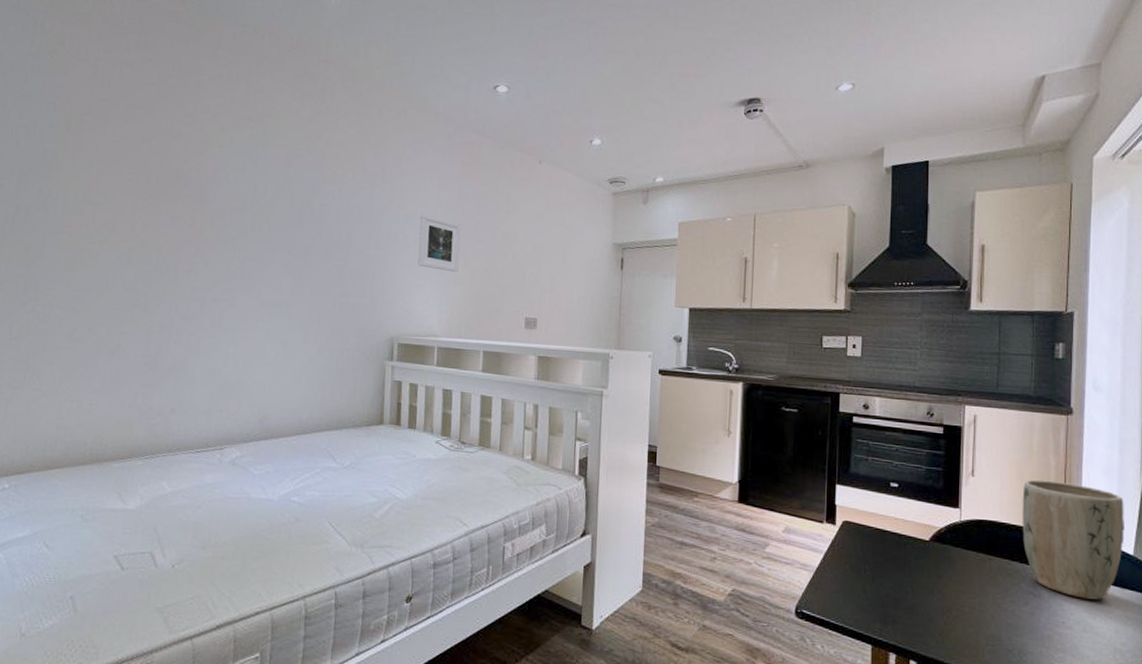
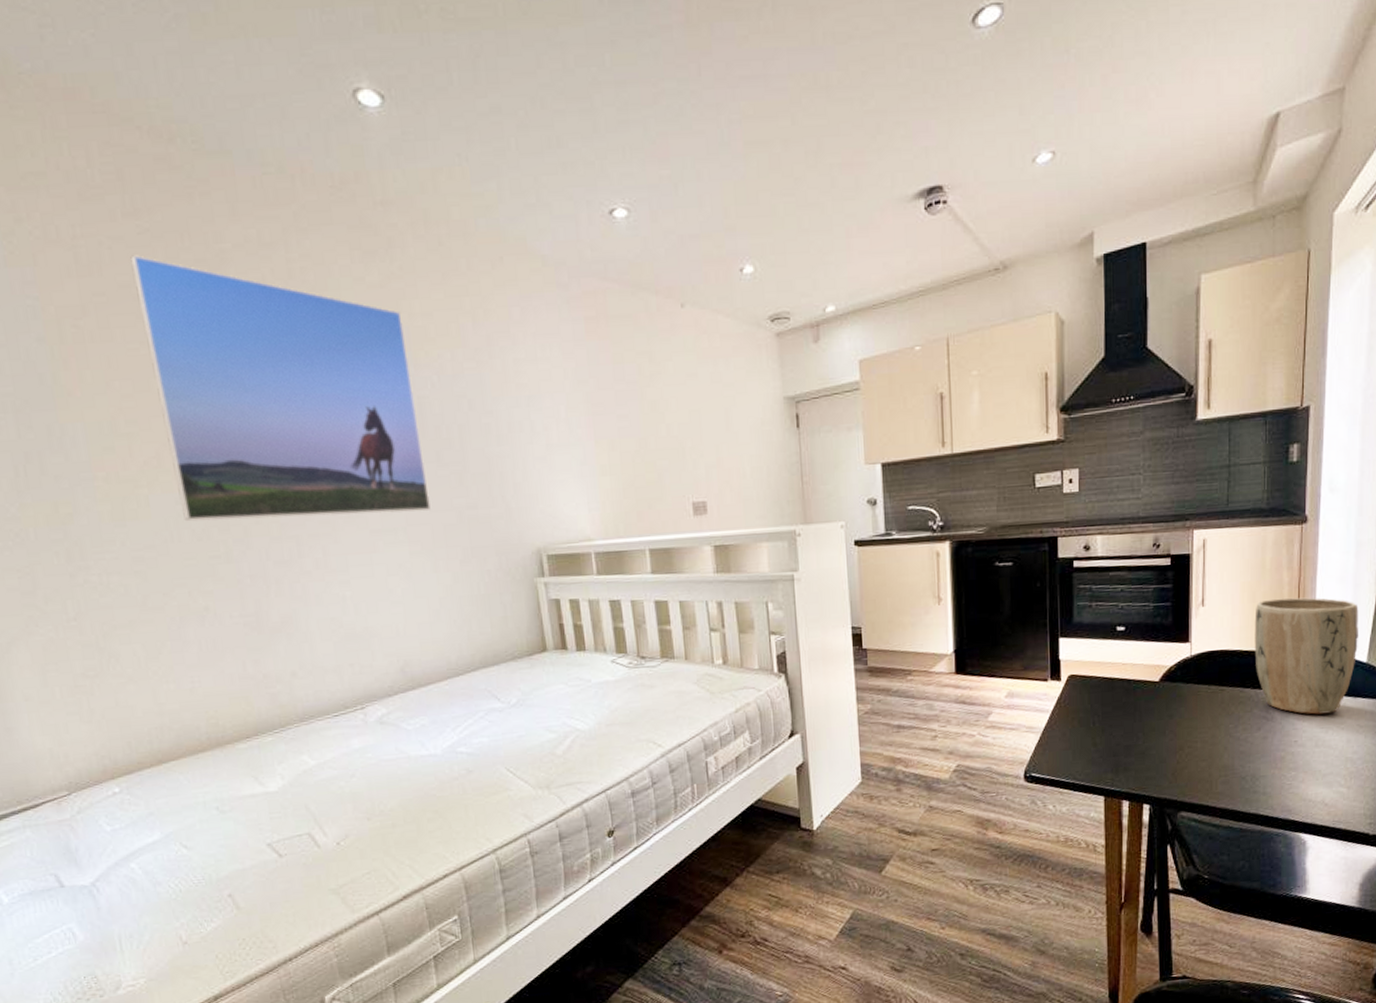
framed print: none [119,76,322,294] -> present [130,255,431,522]
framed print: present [417,214,461,273] -> none [545,392,603,460]

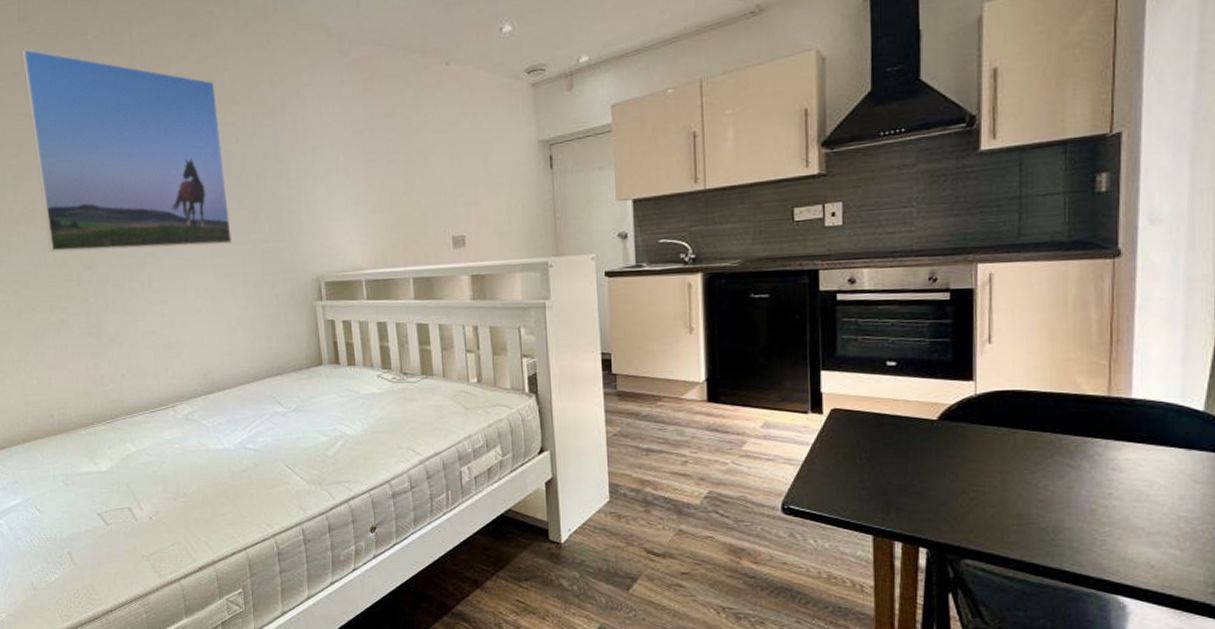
plant pot: present [1254,597,1359,715] -> none [1054,337,1192,466]

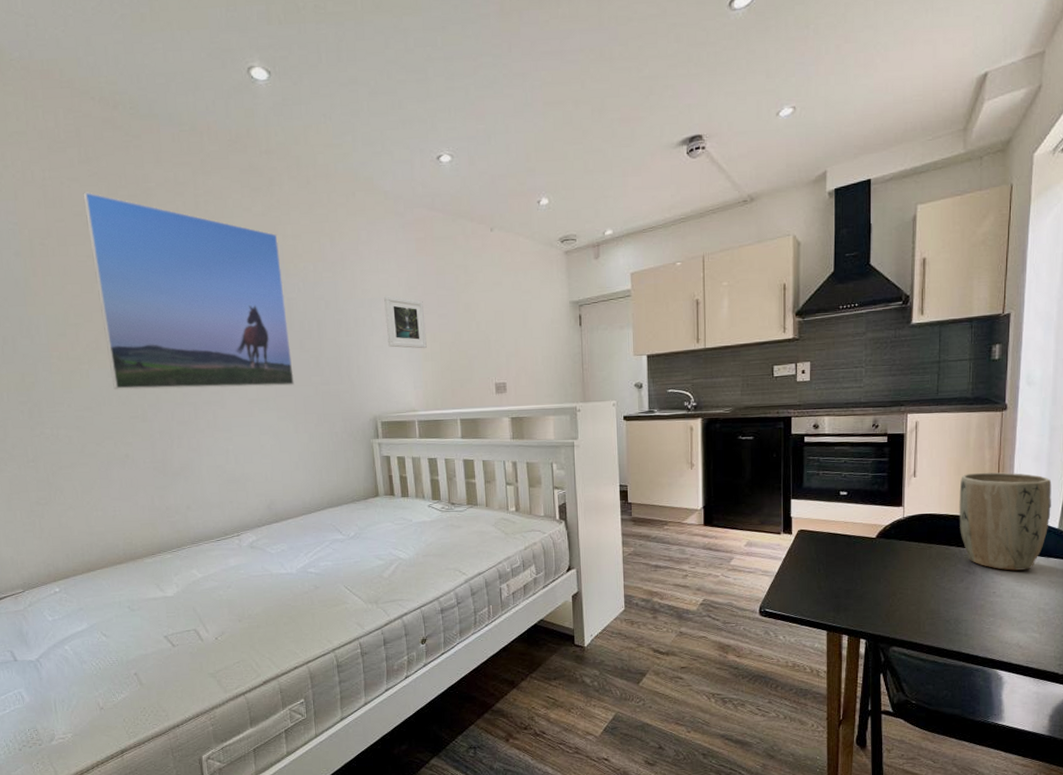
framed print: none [327,142,375,200] -> present [384,296,427,349]
plant pot: none [1054,337,1192,466] -> present [959,472,1052,571]

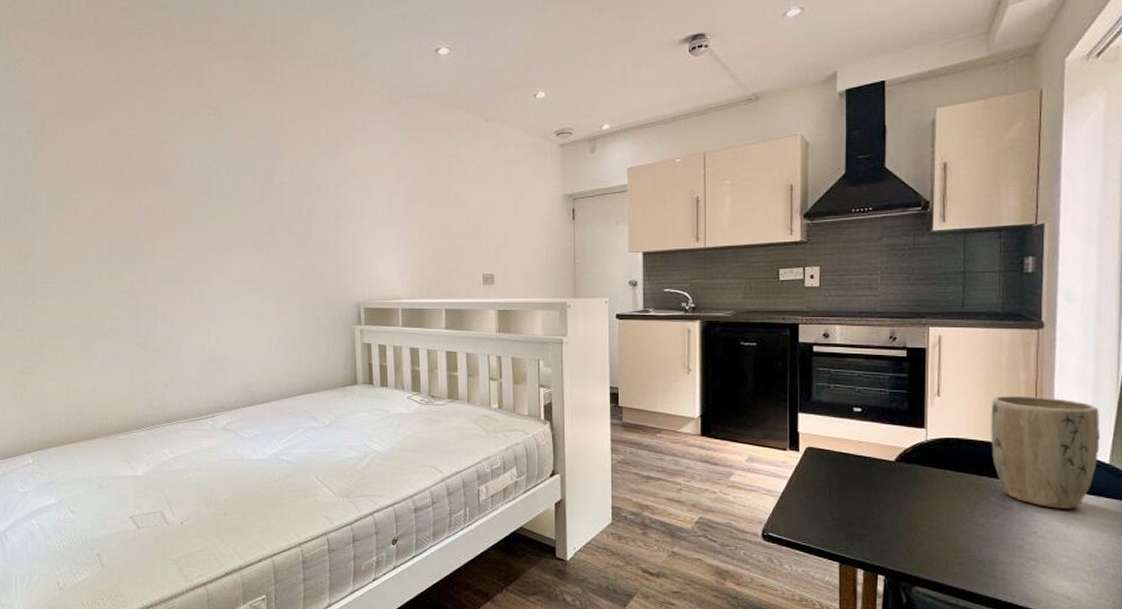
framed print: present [83,192,294,390] -> none [95,75,280,268]
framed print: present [384,296,427,349] -> none [375,183,415,237]

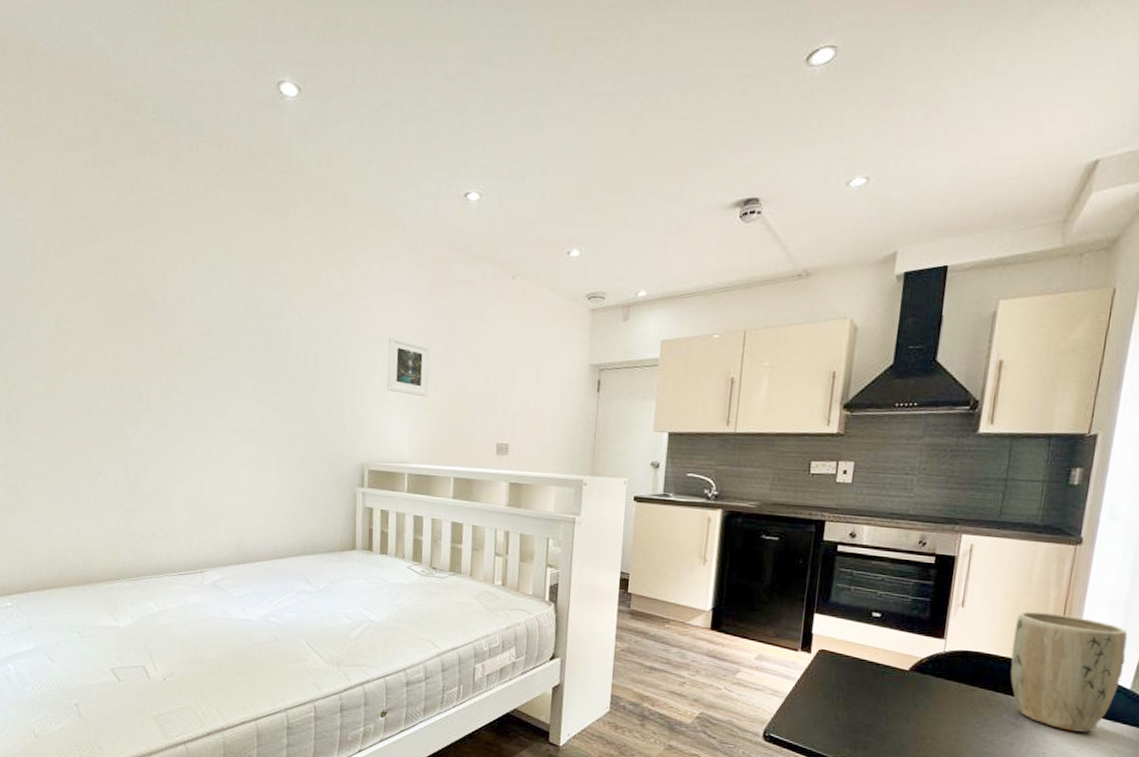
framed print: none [375,183,415,237] -> present [386,336,430,397]

